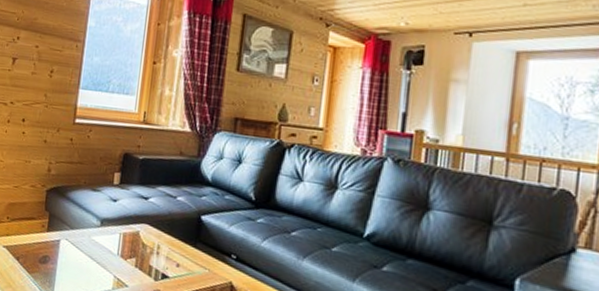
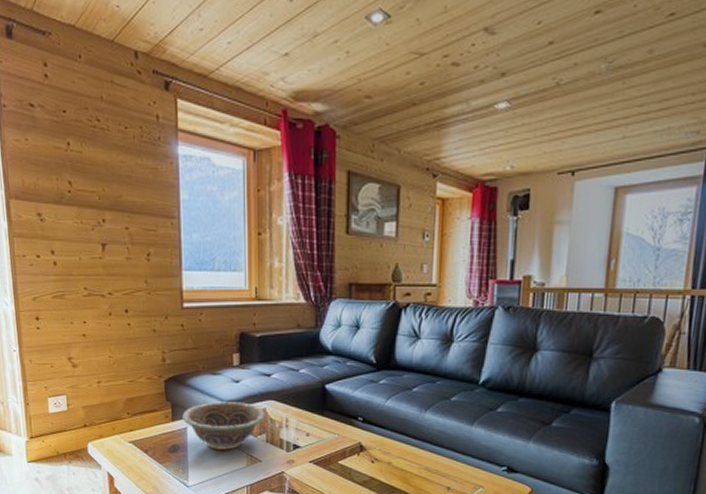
decorative bowl: none [57,217,138,269] -> present [182,401,265,450]

